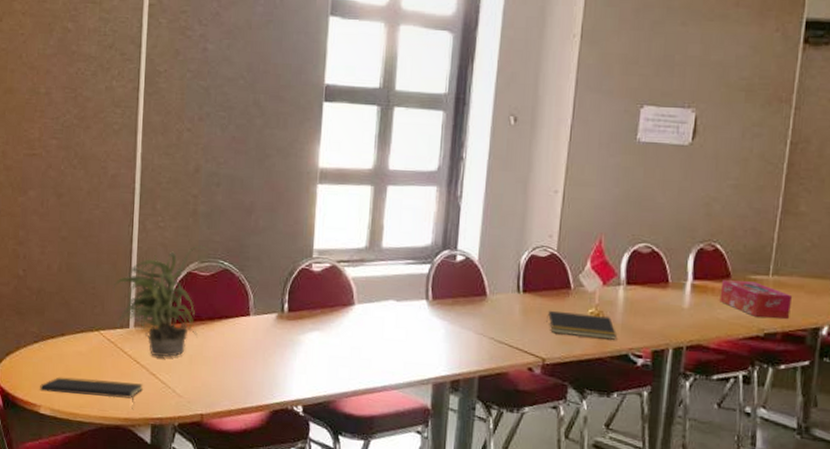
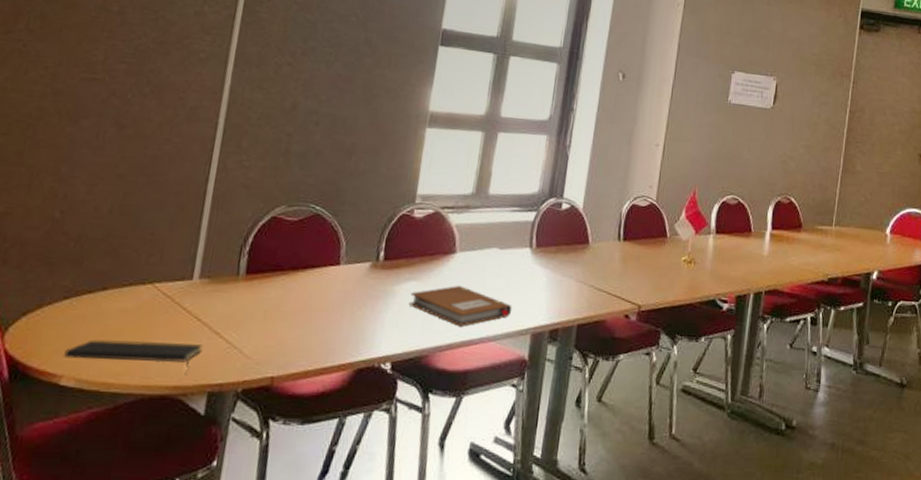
potted plant: present [113,245,207,357] -> none [177,187,298,313]
notebook: none [314,336,412,375] -> present [409,286,512,326]
notepad: present [546,310,616,340] -> none [643,258,706,286]
tissue box: present [719,280,793,319] -> none [793,230,851,265]

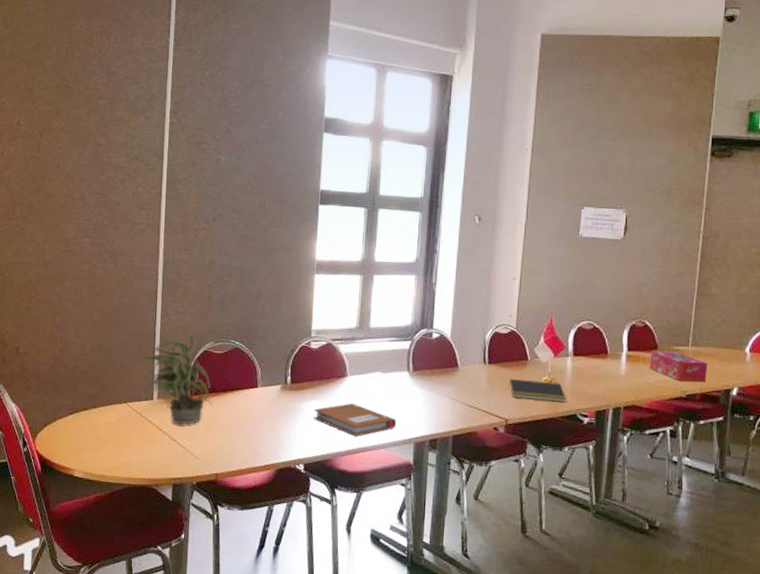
notepad: present [64,339,203,375] -> none [74,444,165,471]
potted plant: none [177,187,298,313] -> present [138,327,221,425]
notepad: none [643,258,706,286] -> present [508,378,566,402]
tissue box: none [793,230,851,265] -> present [649,351,708,382]

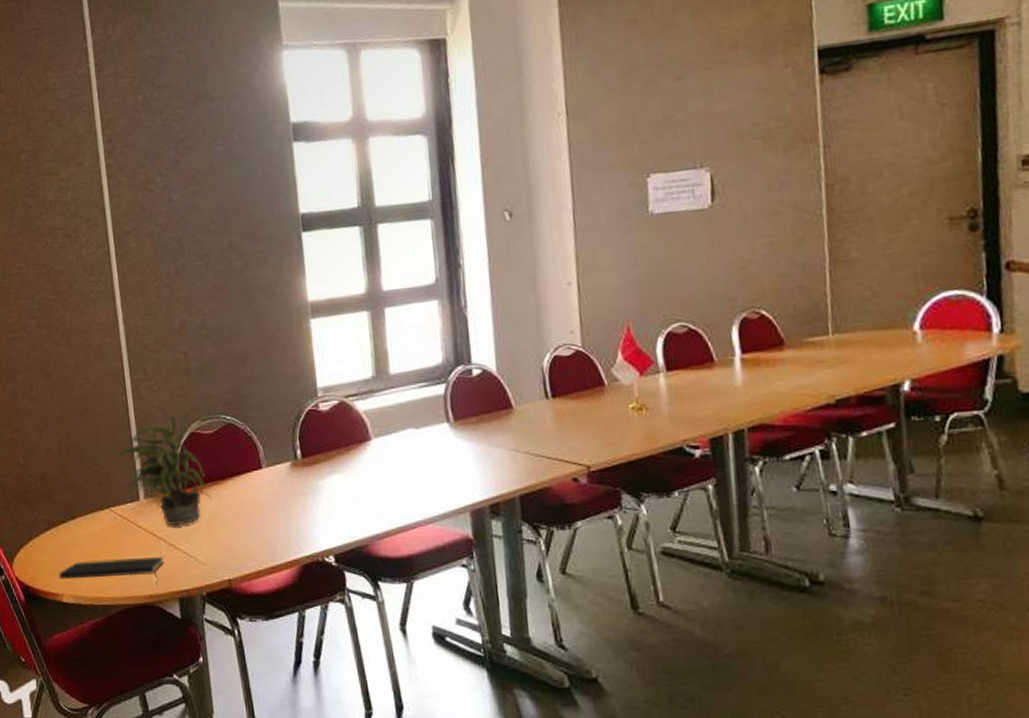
notepad: none [74,444,165,471] -> present [59,557,164,584]
notebook: present [313,403,397,436] -> none [335,472,444,513]
notepad: present [508,378,566,402] -> none [583,409,666,437]
tissue box: present [649,351,708,382] -> none [775,345,862,383]

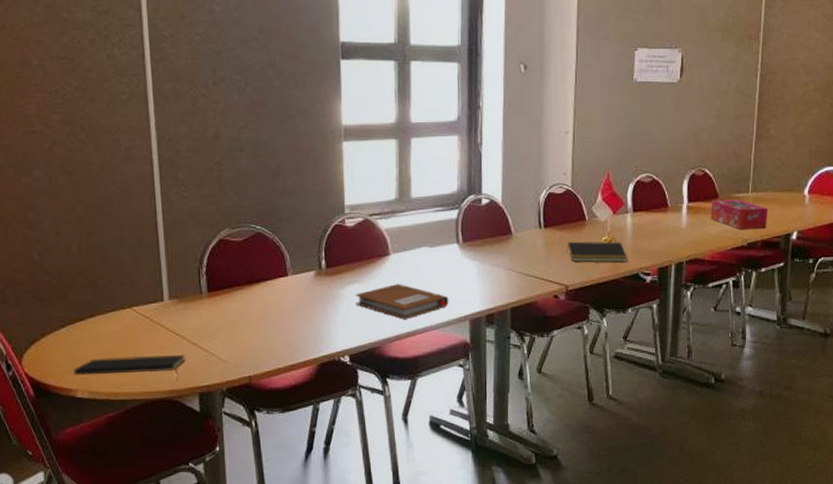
potted plant: present [116,403,211,526] -> none [141,211,237,326]
notebook: none [335,472,444,513] -> present [355,284,449,319]
notepad: none [583,409,666,437] -> present [567,241,627,263]
tissue box: none [775,345,862,383] -> present [711,199,769,229]

